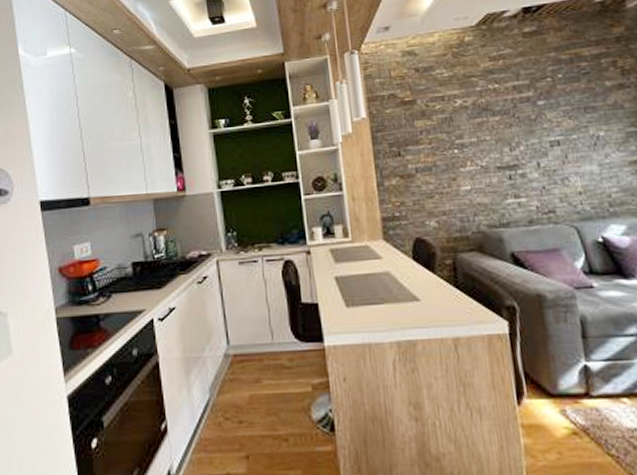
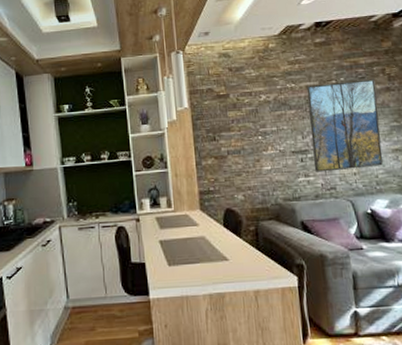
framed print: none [513,74,617,192] -> present [306,79,383,172]

